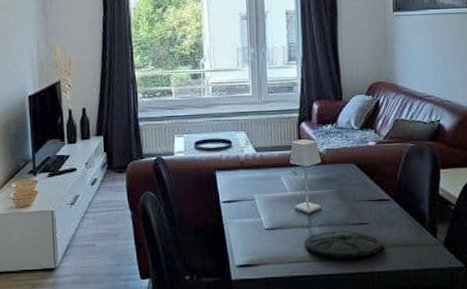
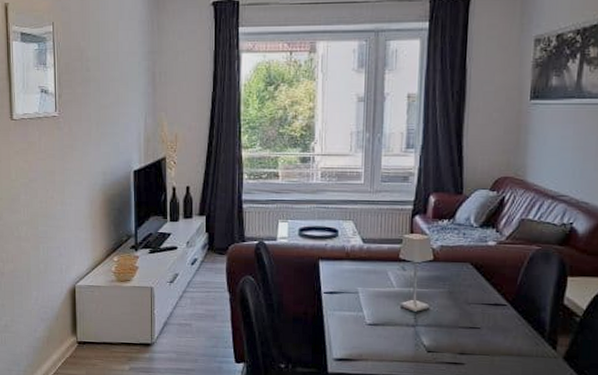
plate: present [303,231,383,258] -> none [407,332,494,363]

